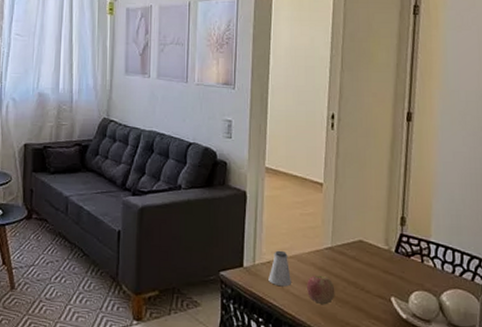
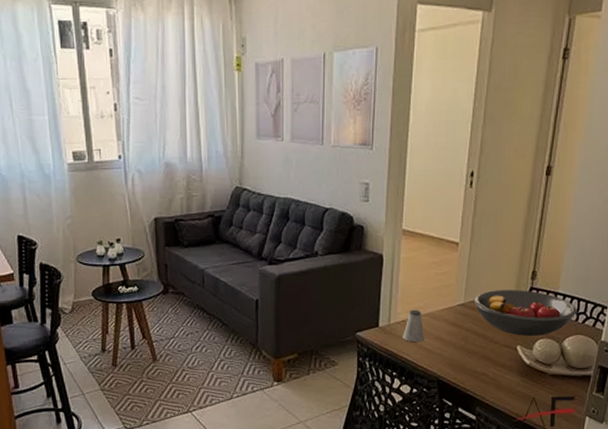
apple: present [307,275,335,305] -> none [439,330,466,357]
fruit bowl: none [341,235,453,287] -> present [473,290,577,336]

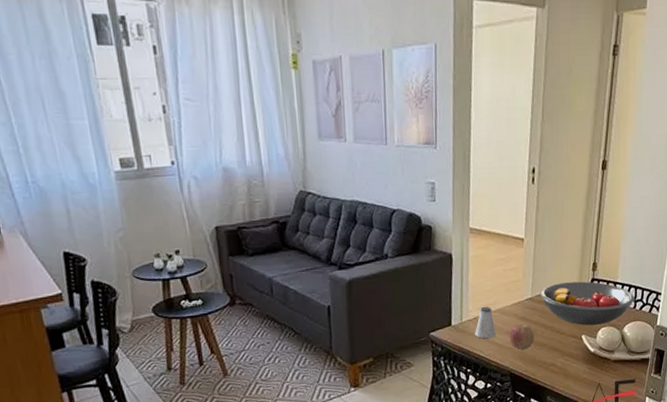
apple: none [439,330,466,357] -> present [510,324,535,350]

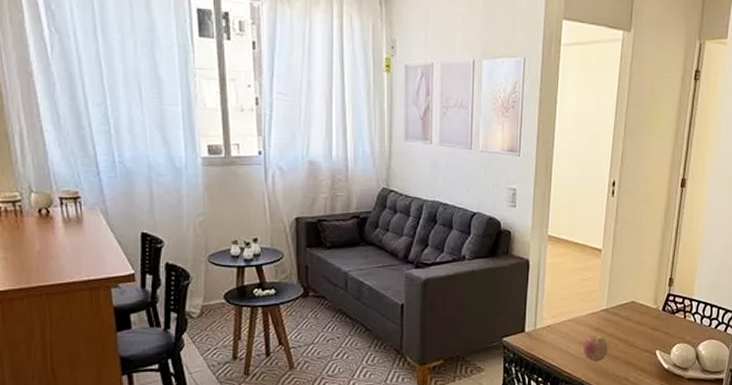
saltshaker: present [475,306,496,339] -> none [548,314,569,348]
fruit bowl: present [540,281,635,326] -> none [615,296,710,341]

